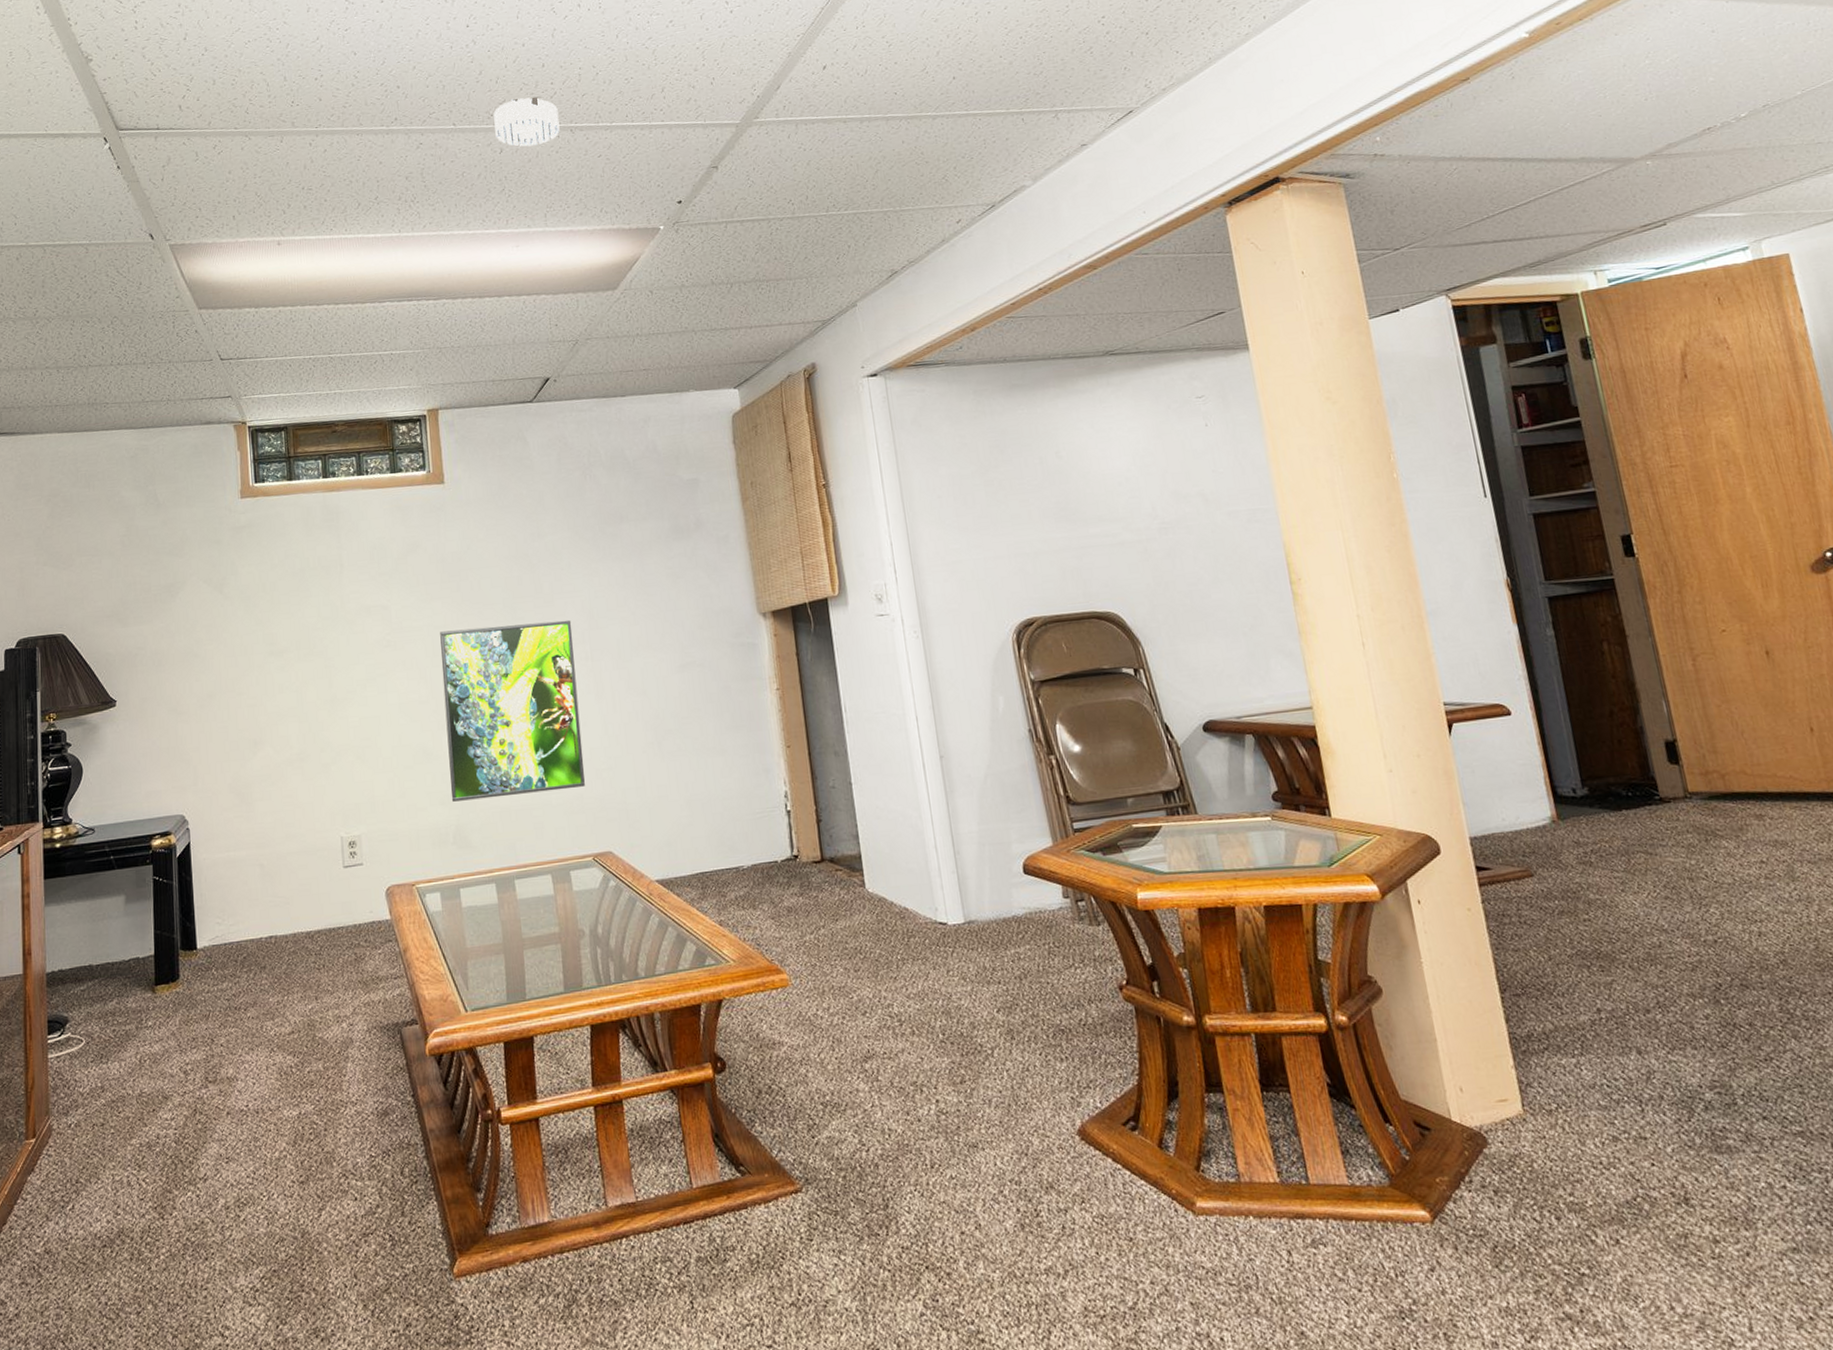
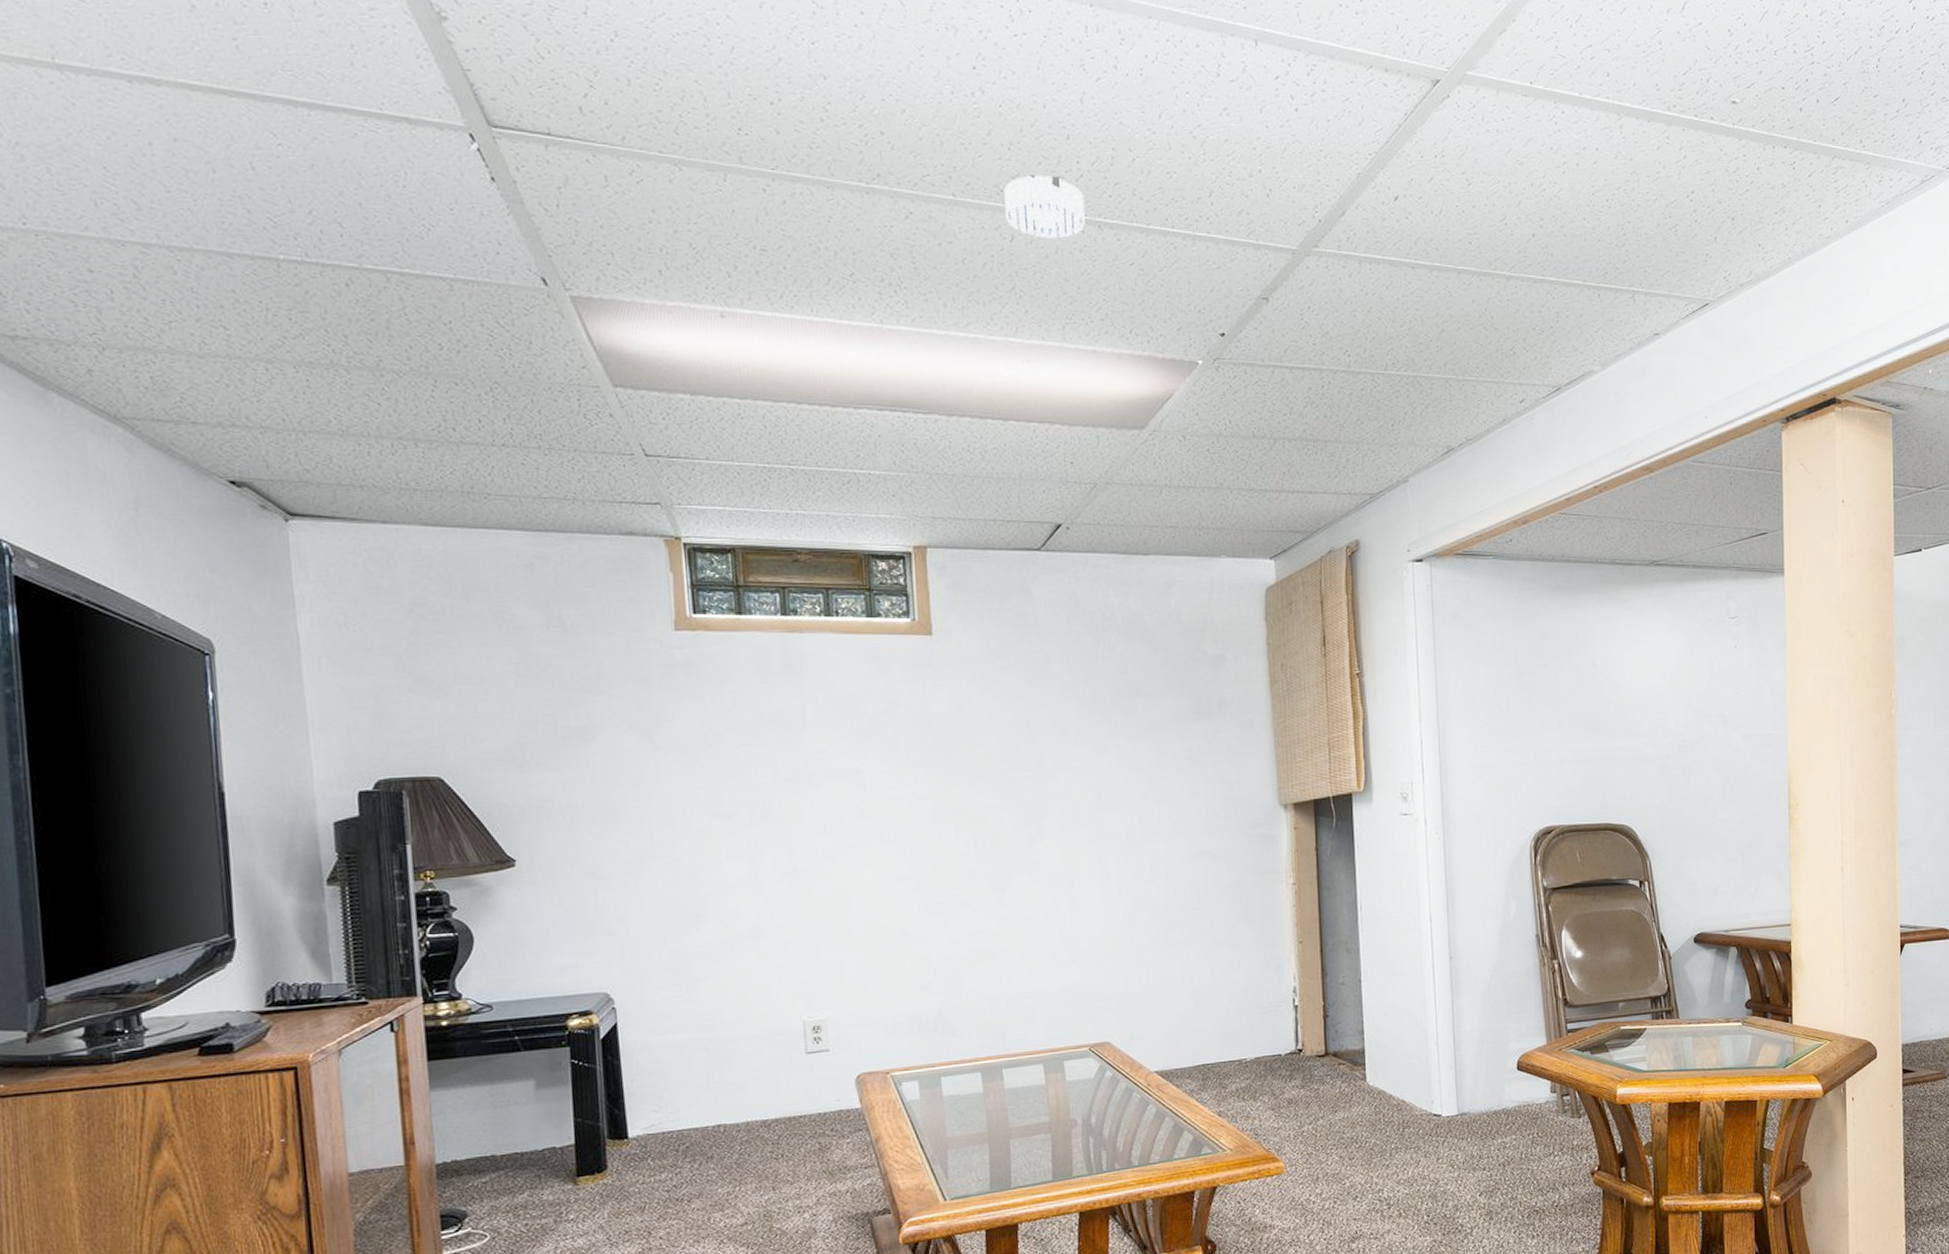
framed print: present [440,620,585,802] -> none [924,798,1084,987]

